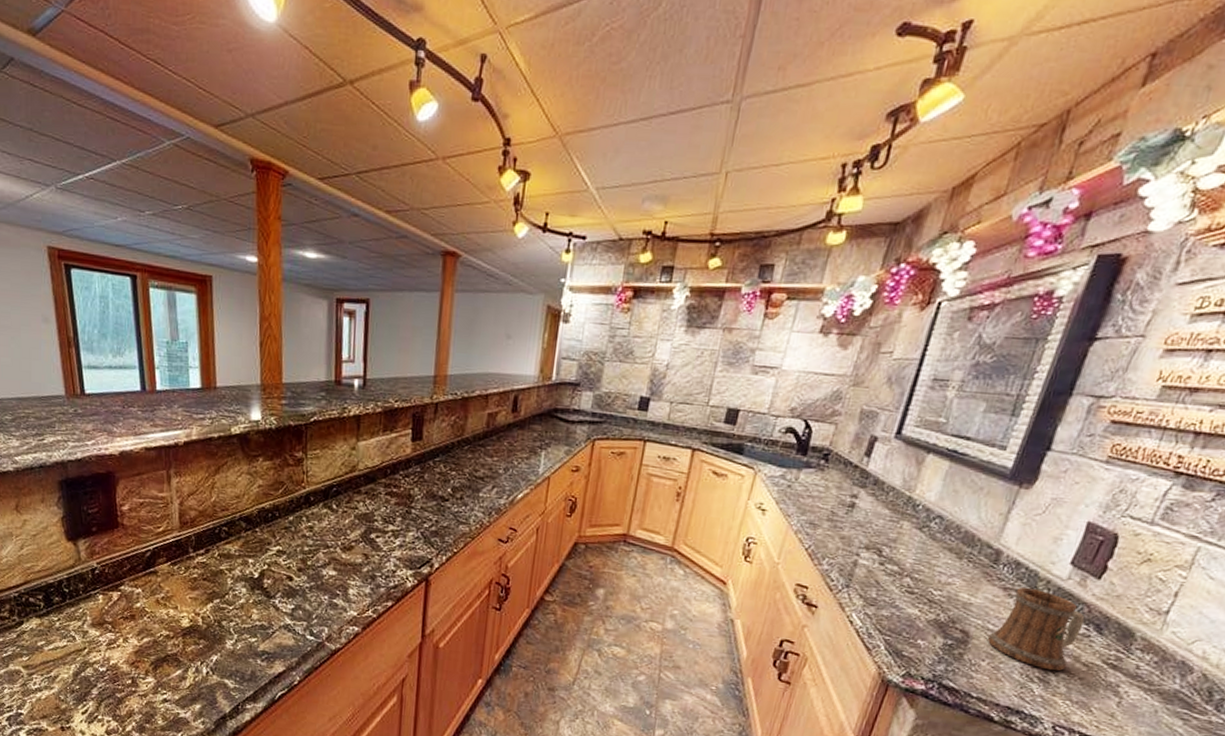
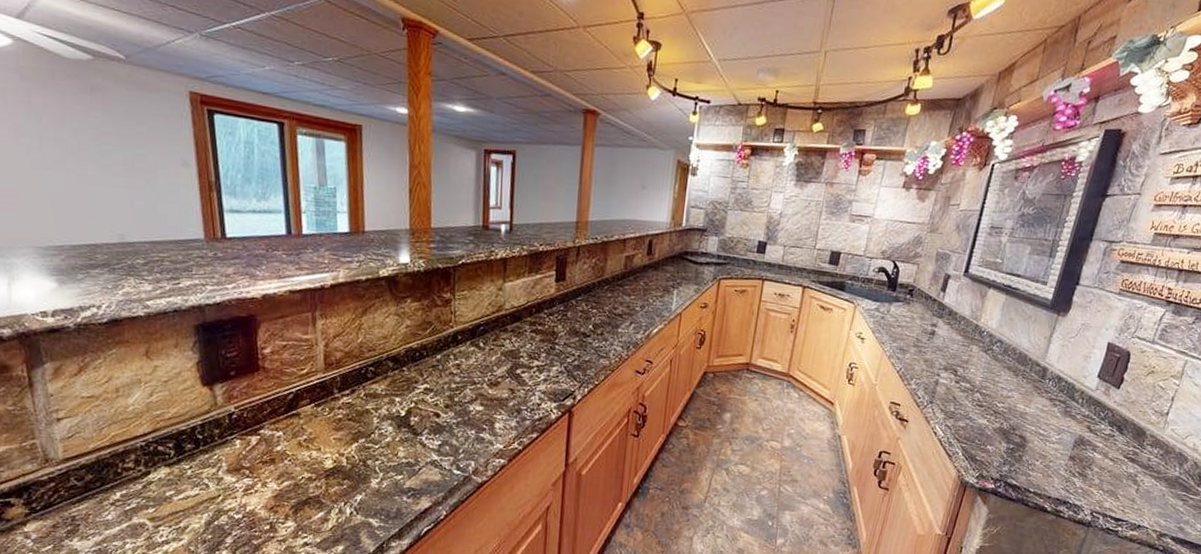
beer mug: present [987,587,1085,672] -> none [1039,397,1110,467]

